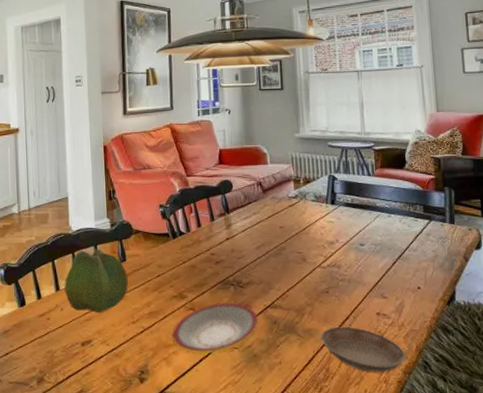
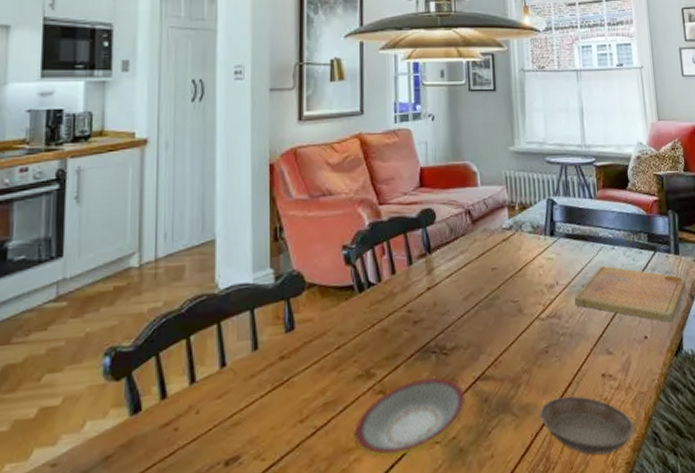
cabbage: present [64,248,129,313] -> none [202,313,297,412]
cutting board: none [352,230,460,278] -> present [574,266,686,322]

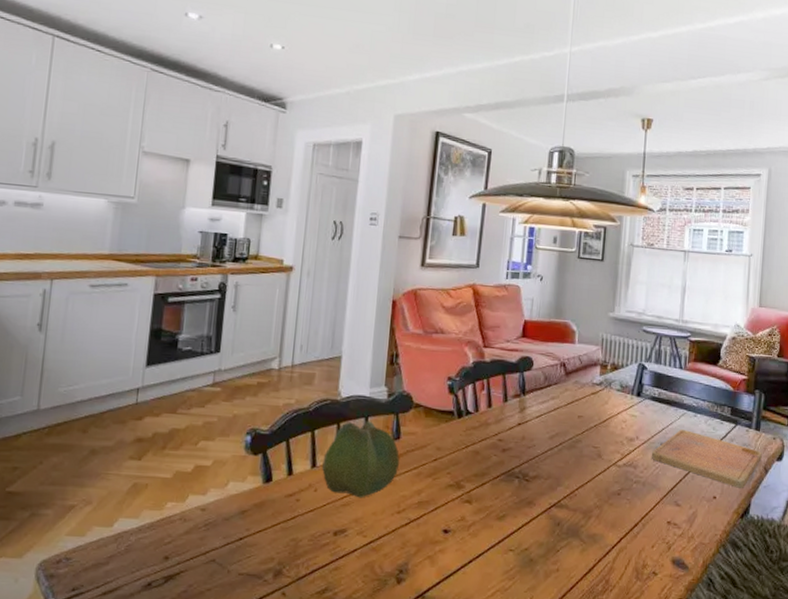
cabbage: none [202,313,297,412] -> present [321,420,400,498]
plate: present [354,376,465,459] -> none [441,496,540,555]
saucer: present [540,396,634,455] -> none [605,533,691,588]

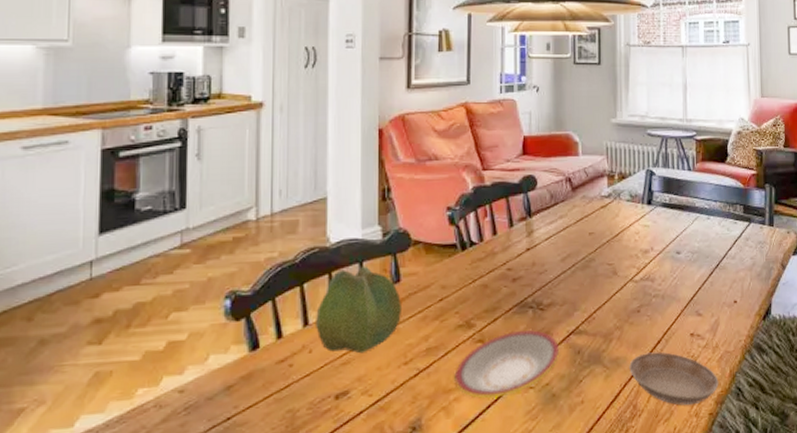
plate: none [441,496,540,555] -> present [454,329,559,399]
saucer: none [605,533,691,588] -> present [629,352,719,406]
cutting board: present [651,430,762,488] -> none [667,234,778,289]

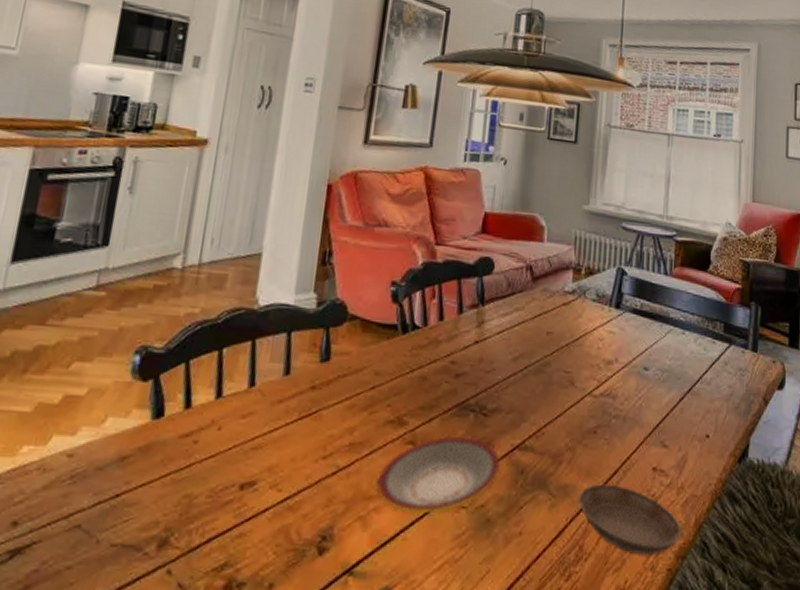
cabbage: present [314,265,403,354] -> none [228,336,329,439]

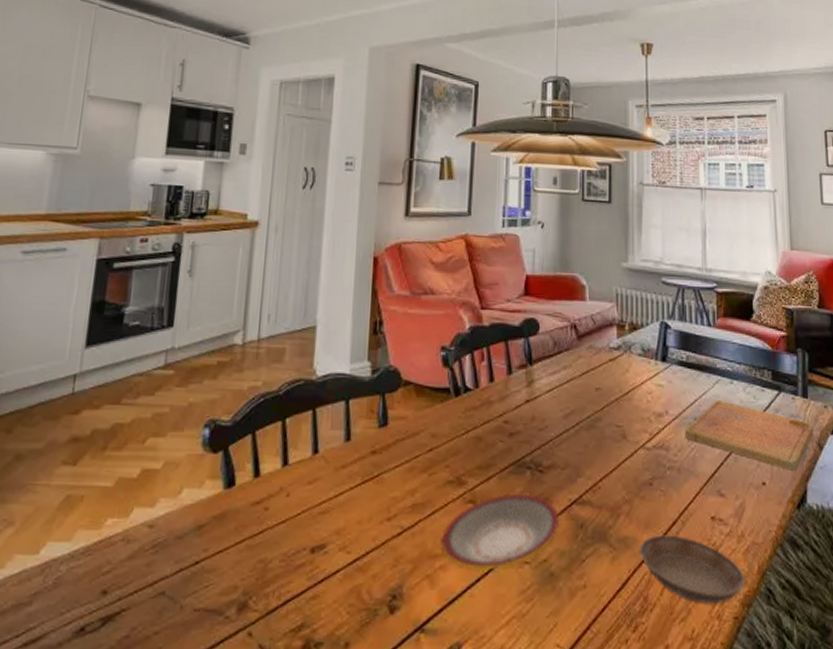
cutting board: none [632,350,760,424] -> present [684,400,814,470]

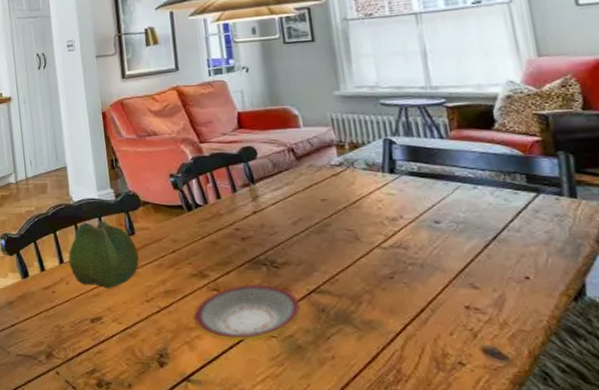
cabbage: none [294,404,389,503] -> present [68,220,140,289]
saucer: present [639,535,745,605] -> none [386,320,514,381]
cutting board: present [684,400,814,470] -> none [423,204,589,266]

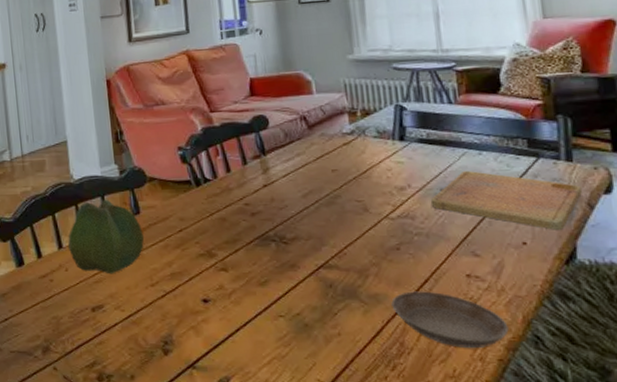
plate: present [194,283,300,341] -> none [201,261,308,323]
saucer: none [386,320,514,381] -> present [391,291,509,349]
cutting board: none [423,204,589,266] -> present [430,171,582,230]

